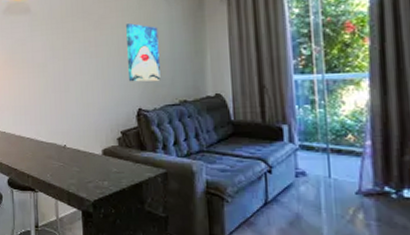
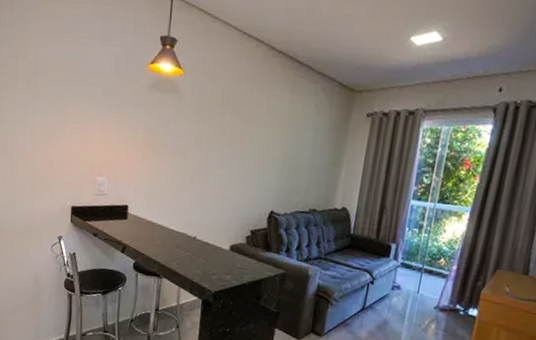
wall art: present [126,23,161,82] -> none [267,125,303,188]

